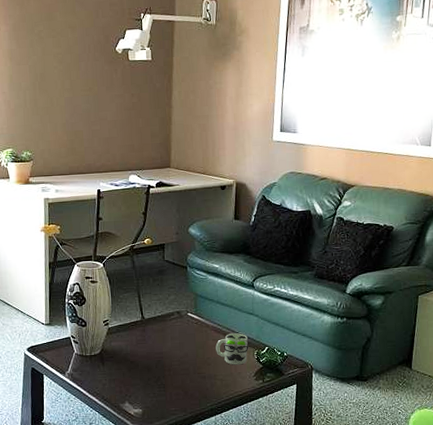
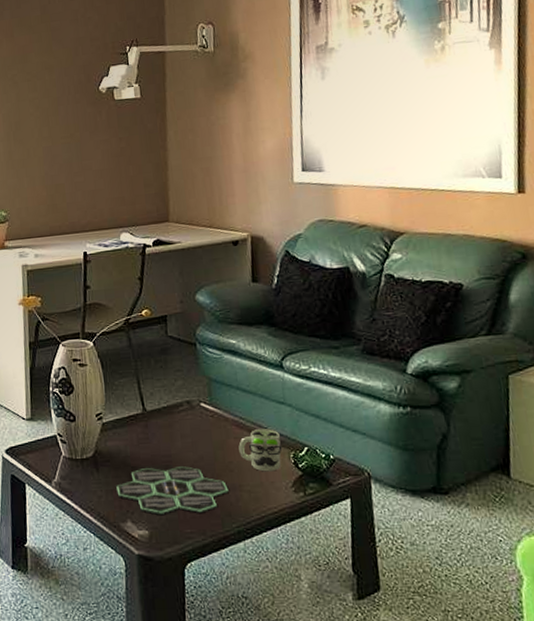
board game: none [118,361,206,398] -> present [116,466,229,516]

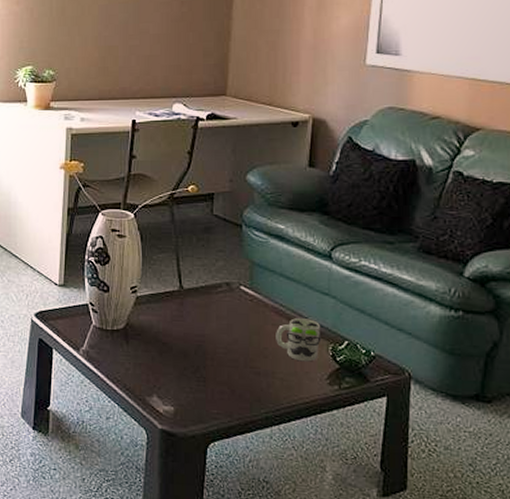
board game: present [116,466,229,516] -> none [145,344,261,396]

